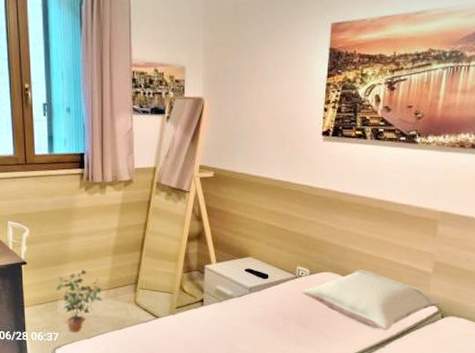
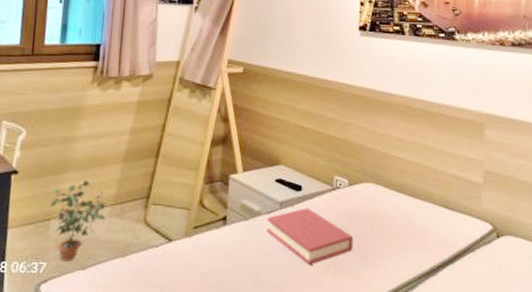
hardback book: none [238,292,313,338] -> present [267,208,354,266]
pillow: present [302,270,441,331] -> none [340,180,494,254]

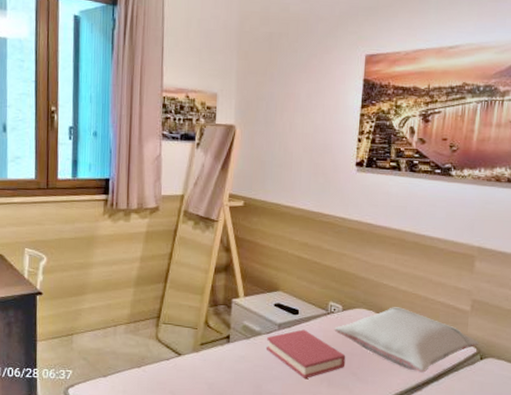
potted plant: present [49,180,107,262] -> none [72,301,123,370]
pillow: none [340,180,494,254] -> present [334,307,479,373]

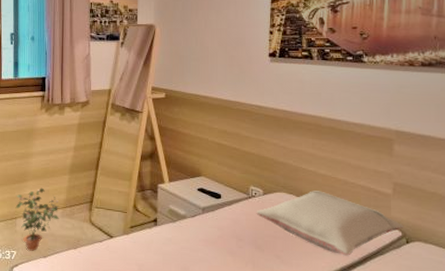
potted plant: none [72,301,123,370] -> present [15,187,60,251]
hardback book: present [267,329,346,379] -> none [192,213,269,262]

